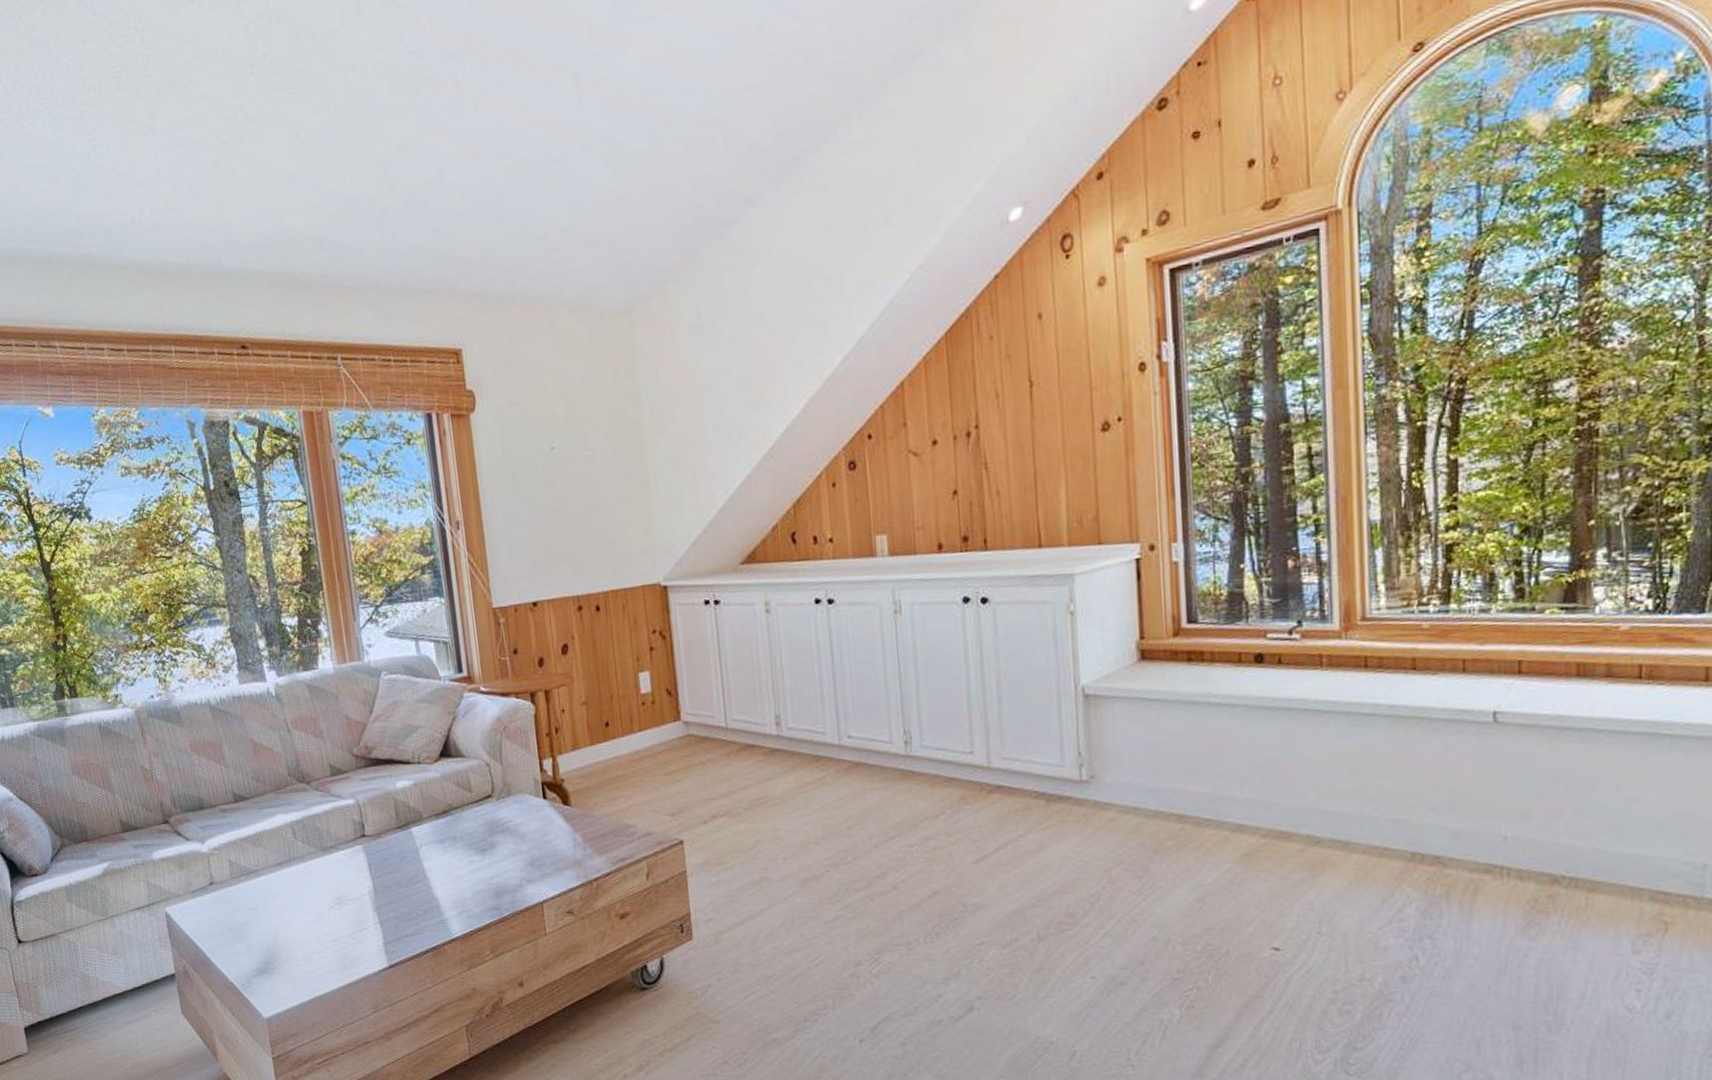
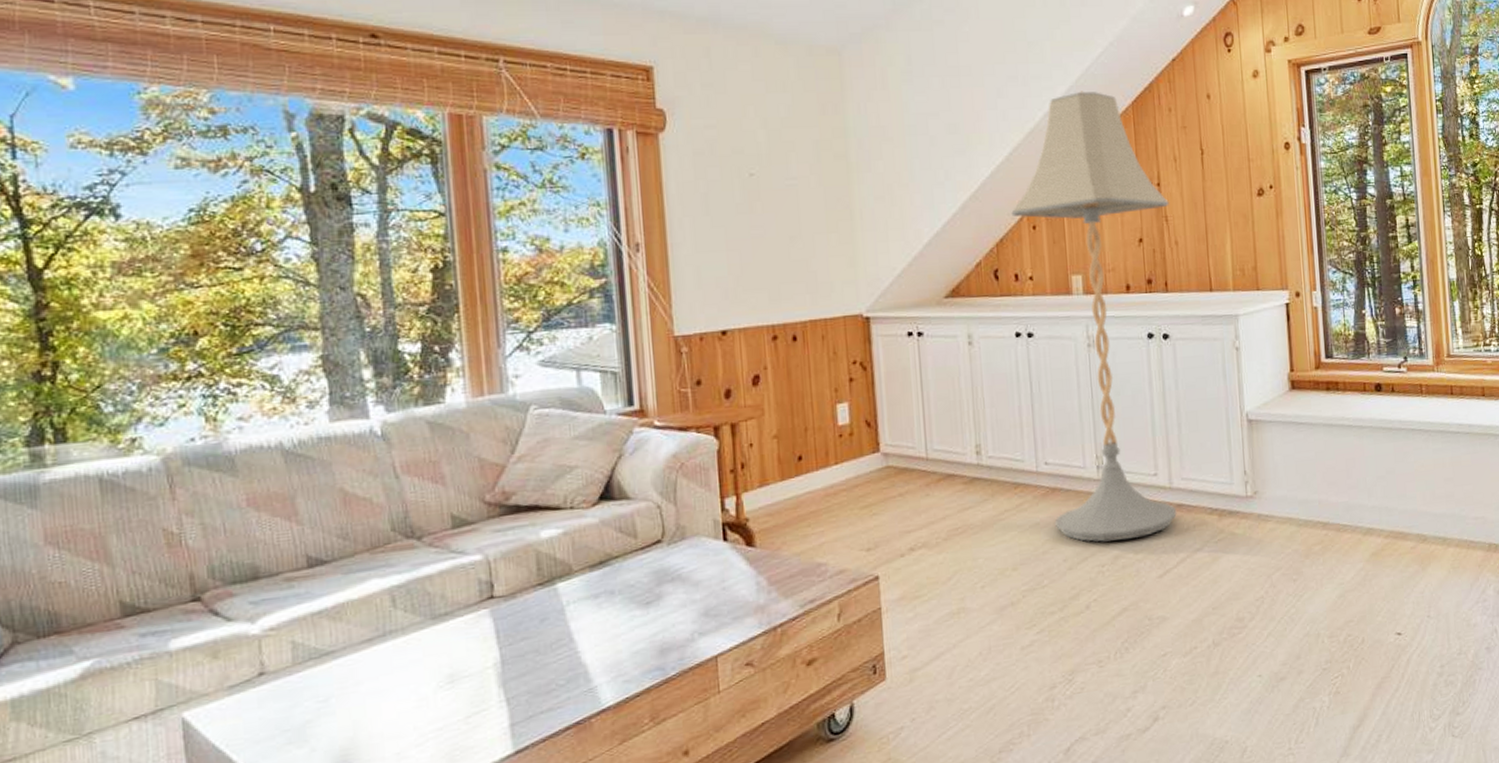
floor lamp: none [809,325,996,821] -> present [1011,91,1177,542]

